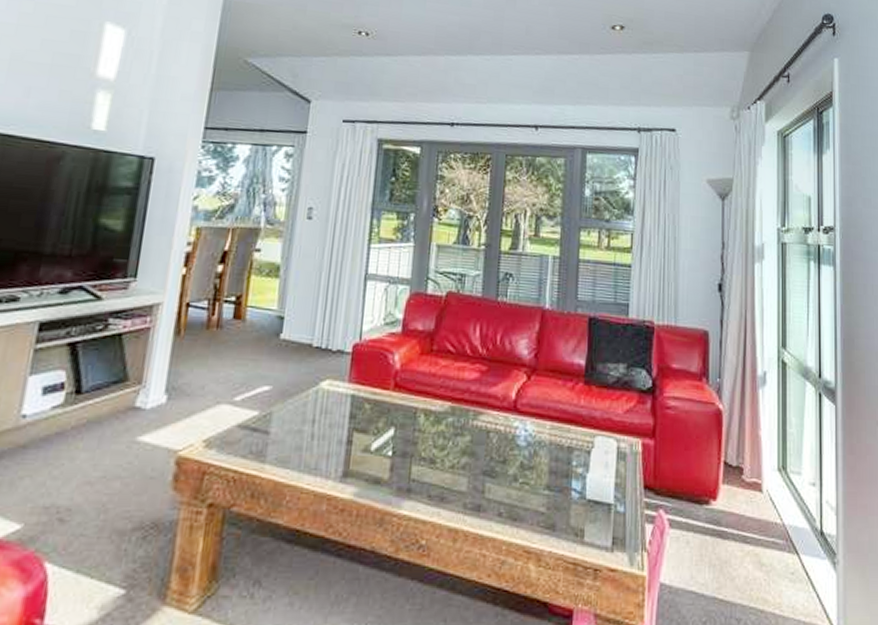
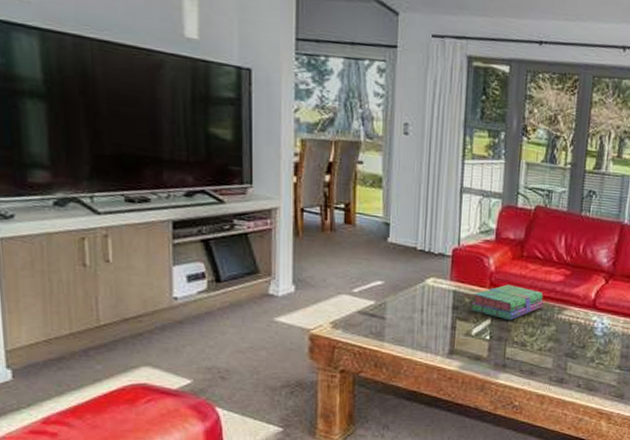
stack of books: none [371,385,457,431] -> present [471,284,544,321]

